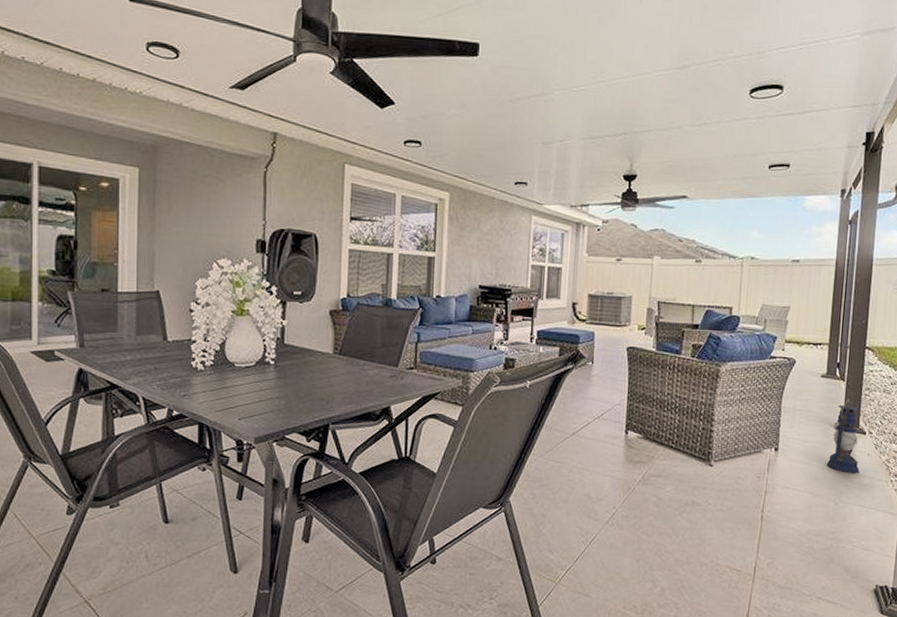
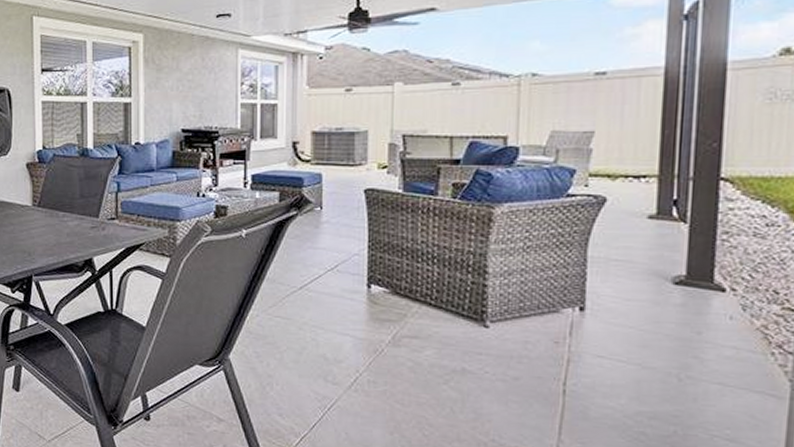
lantern: present [827,398,860,474] -> none [663,245,717,343]

